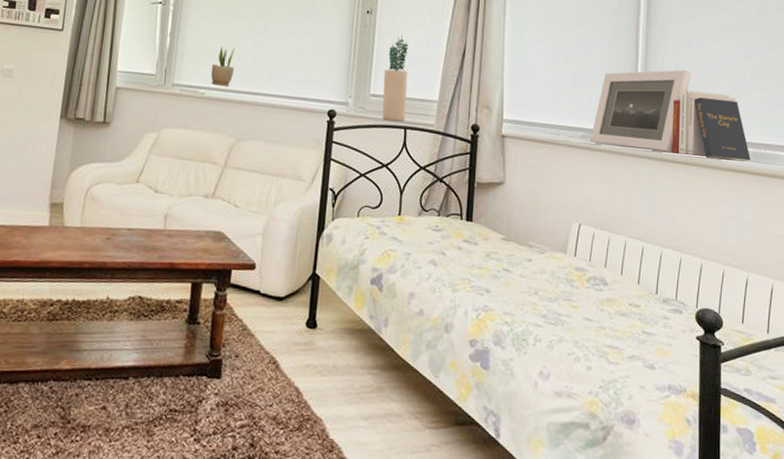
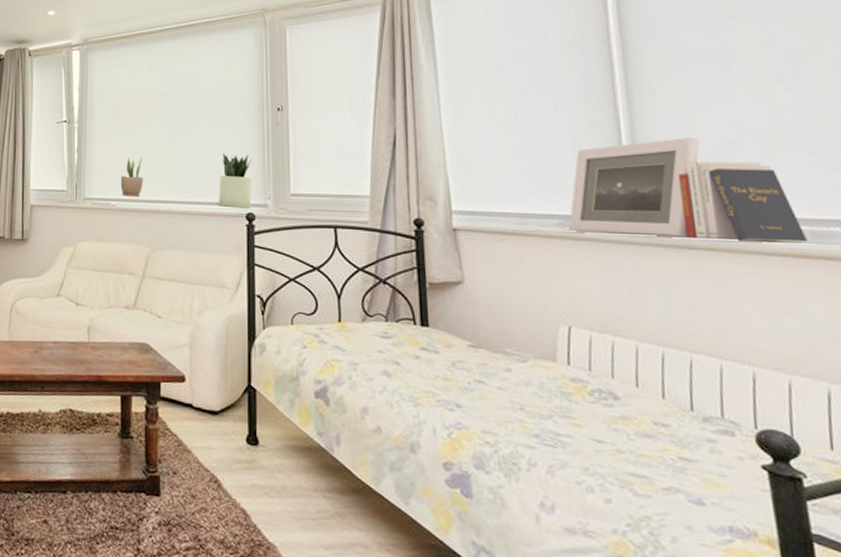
planter: none [301,50,340,106] -> present [216,153,254,209]
vase: present [382,35,408,122] -> none [303,129,335,222]

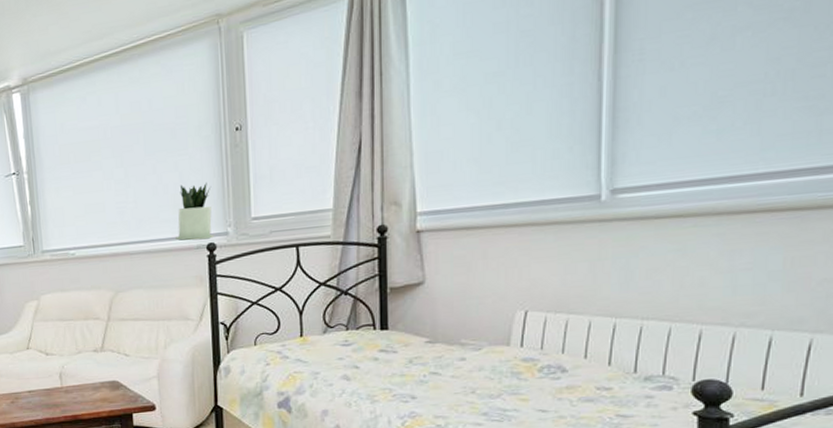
potted plant: present [120,157,143,197] -> none [77,200,101,244]
picture frame: present [569,137,700,238] -> none [536,98,686,217]
books: present [679,161,807,243] -> none [655,116,780,207]

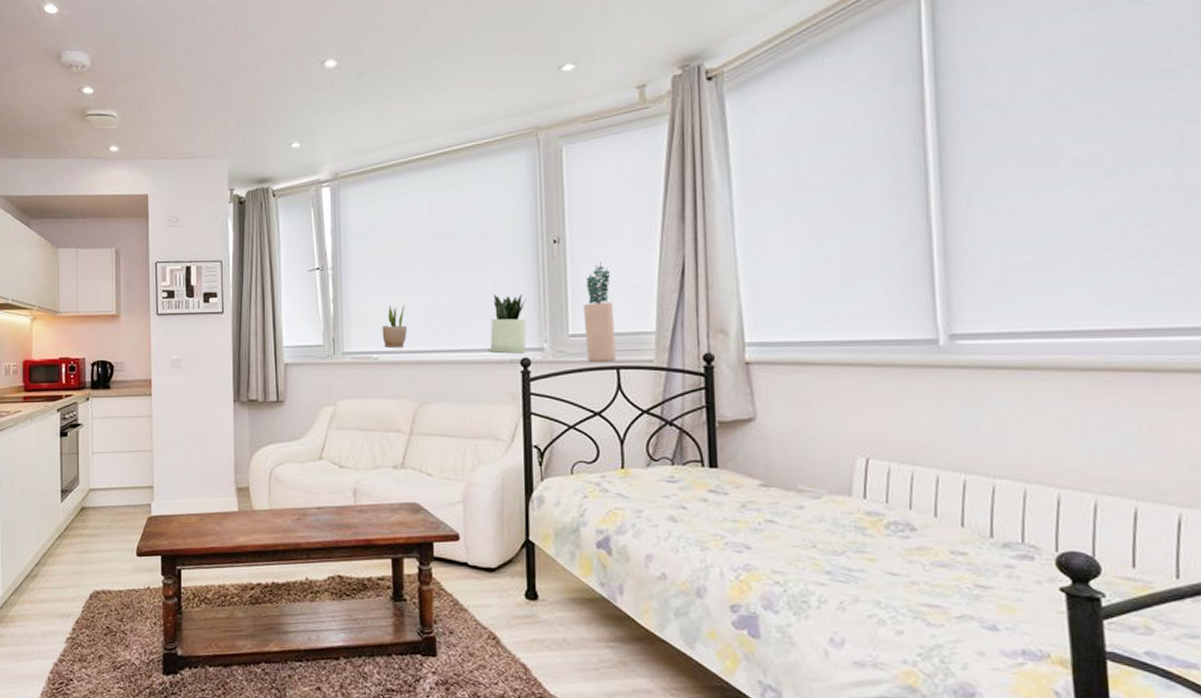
potted plant: none [77,200,101,244] -> present [382,303,407,349]
vase: none [264,145,297,243] -> present [583,261,617,363]

